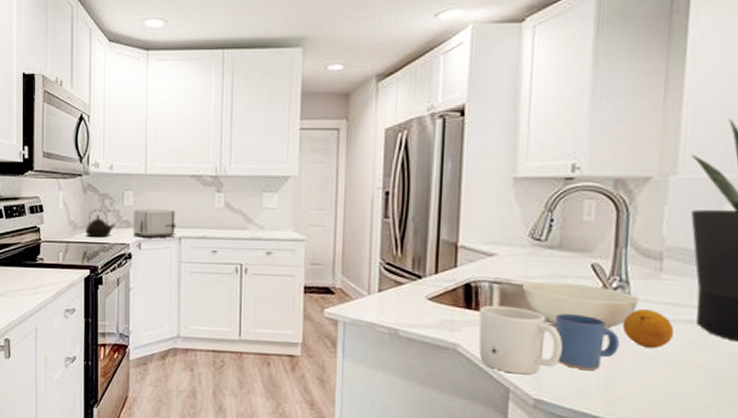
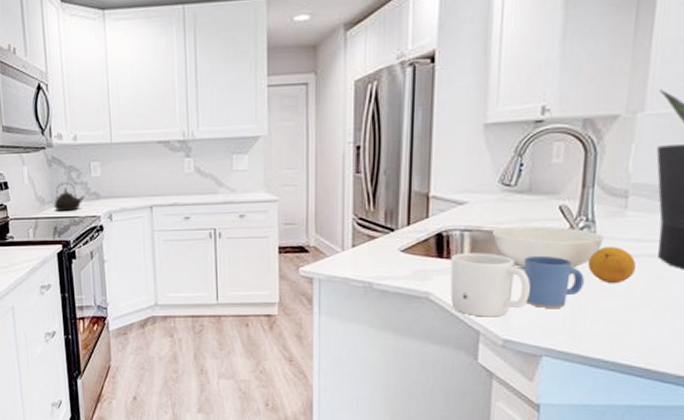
toaster: present [132,208,176,238] -> none [101,177,147,209]

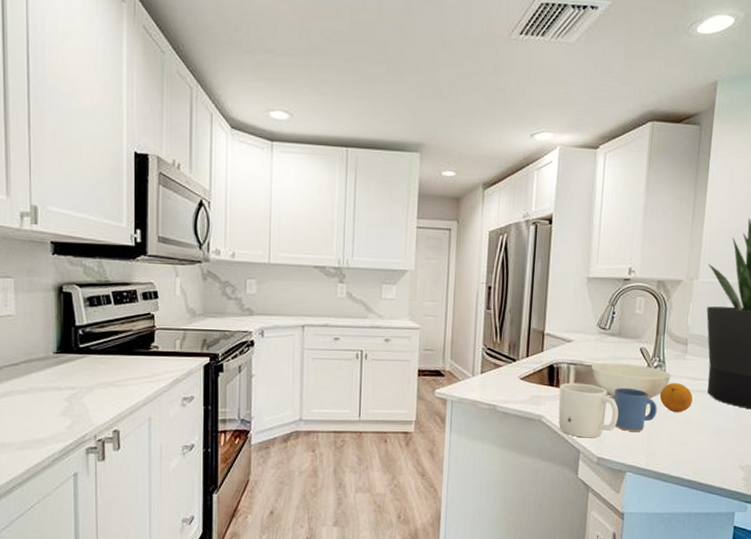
teakettle: present [54,182,86,213] -> none [205,296,239,326]

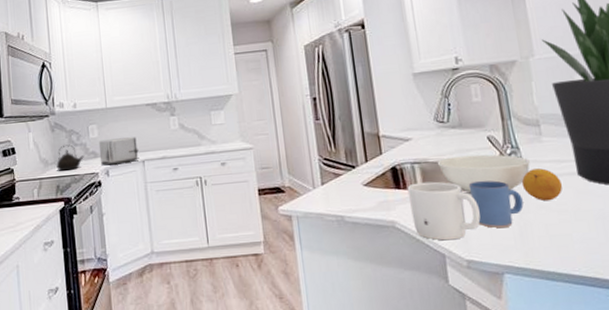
teakettle: none [205,296,239,326] -> present [56,144,85,172]
toaster: none [255,297,300,326] -> present [98,136,139,166]

